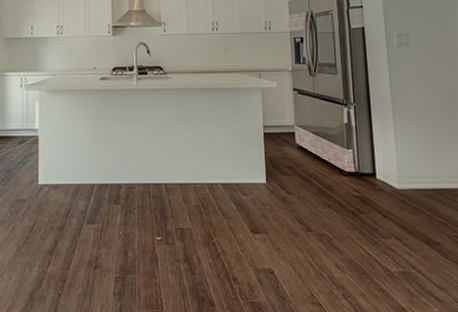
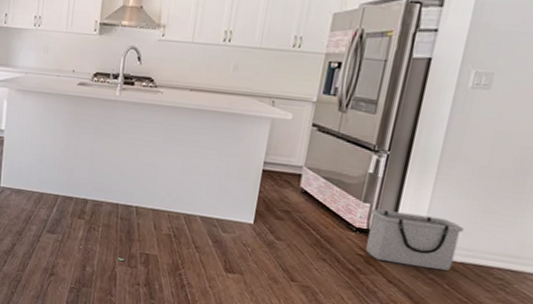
storage bin: none [354,153,427,199] -> present [366,208,465,271]

